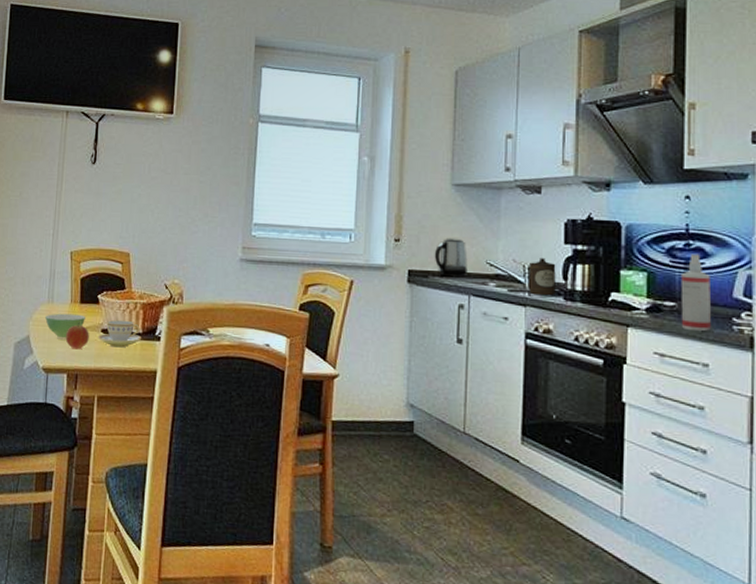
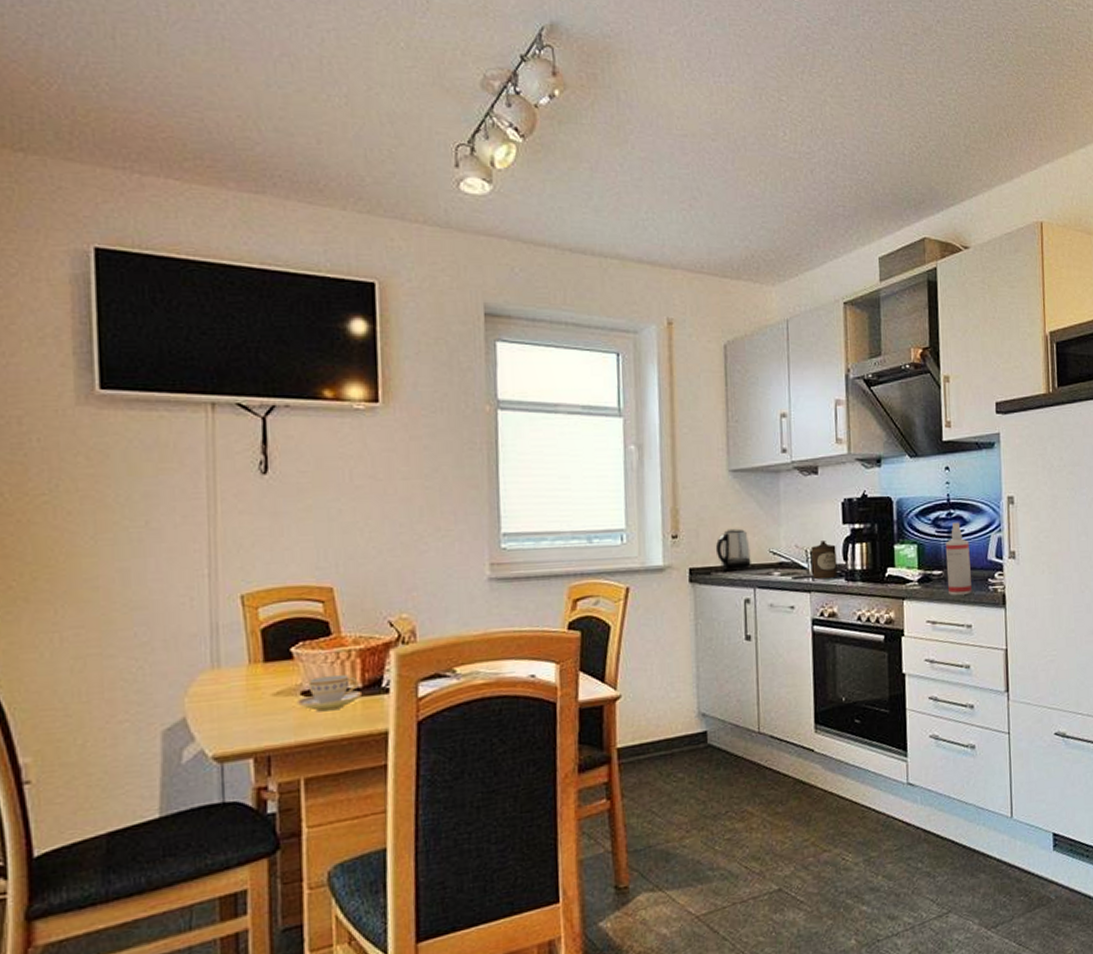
bowl: present [45,313,85,340] -> none [210,677,274,715]
fruit: present [65,322,89,350] -> none [245,687,283,724]

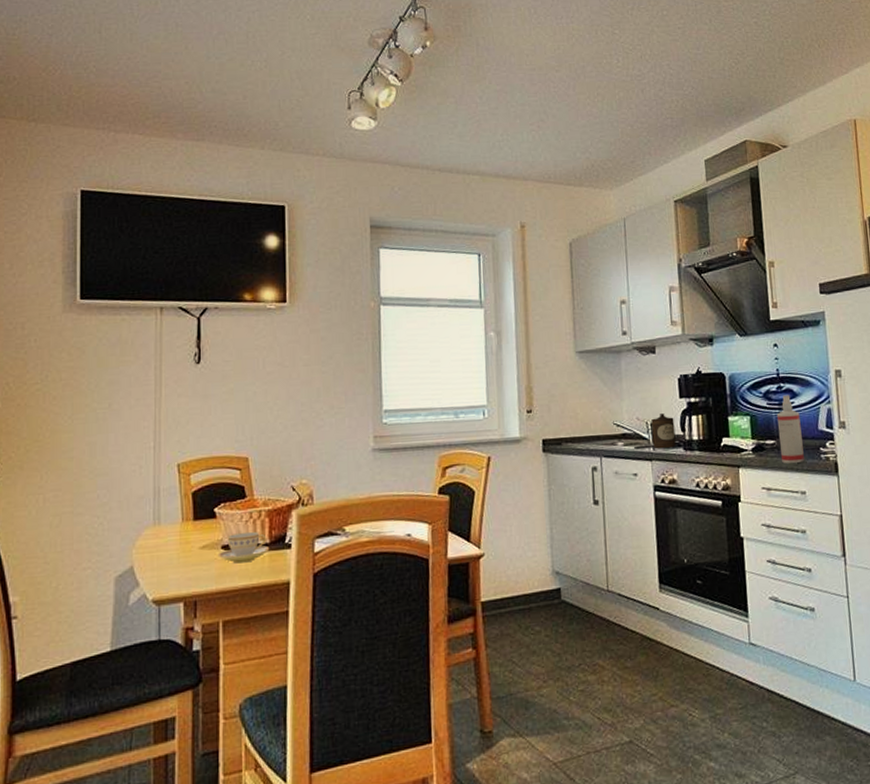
kettle: present [716,528,751,572] -> none [566,403,598,443]

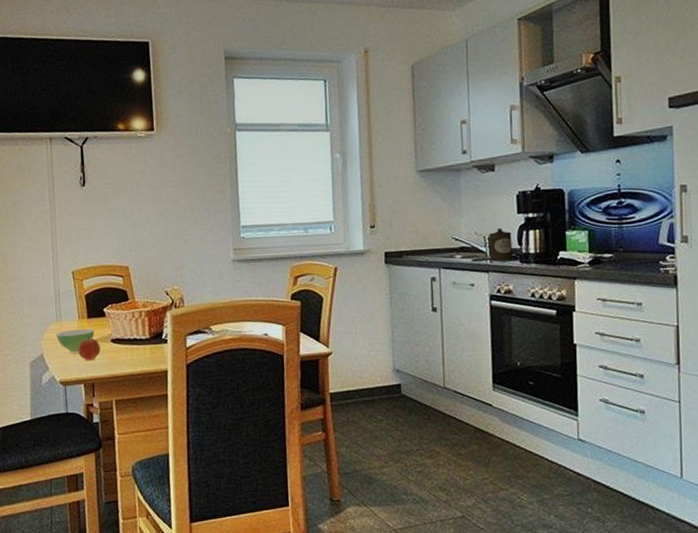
bowl: none [152,533,201,565] -> present [56,328,95,354]
fruit: none [178,541,207,573] -> present [77,335,101,361]
teacup: present [217,531,270,564] -> none [108,328,150,354]
spray bottle: present [776,395,804,464] -> none [615,210,642,277]

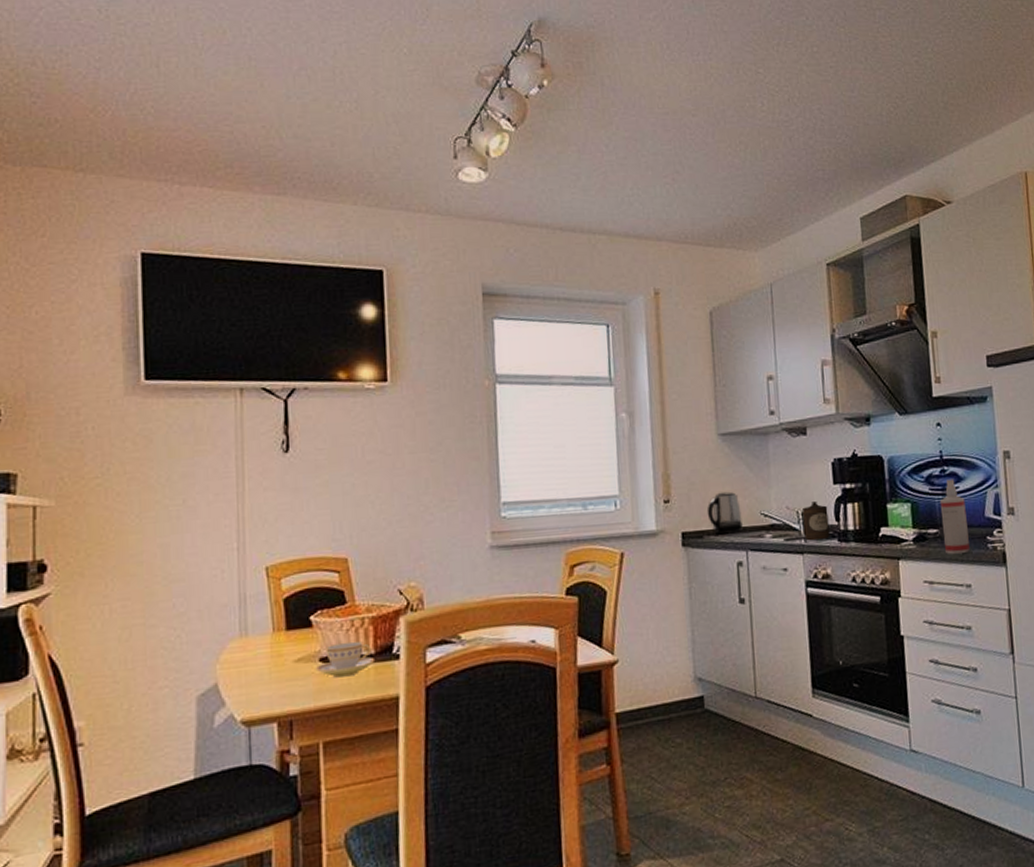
bowl: present [56,328,95,354] -> none [238,644,296,681]
fruit: present [77,335,101,361] -> none [270,654,304,690]
teacup: none [108,328,150,354] -> present [315,641,376,678]
kettle: none [407,219,437,255] -> present [708,491,743,535]
spray bottle: none [615,210,642,277] -> present [939,479,970,555]

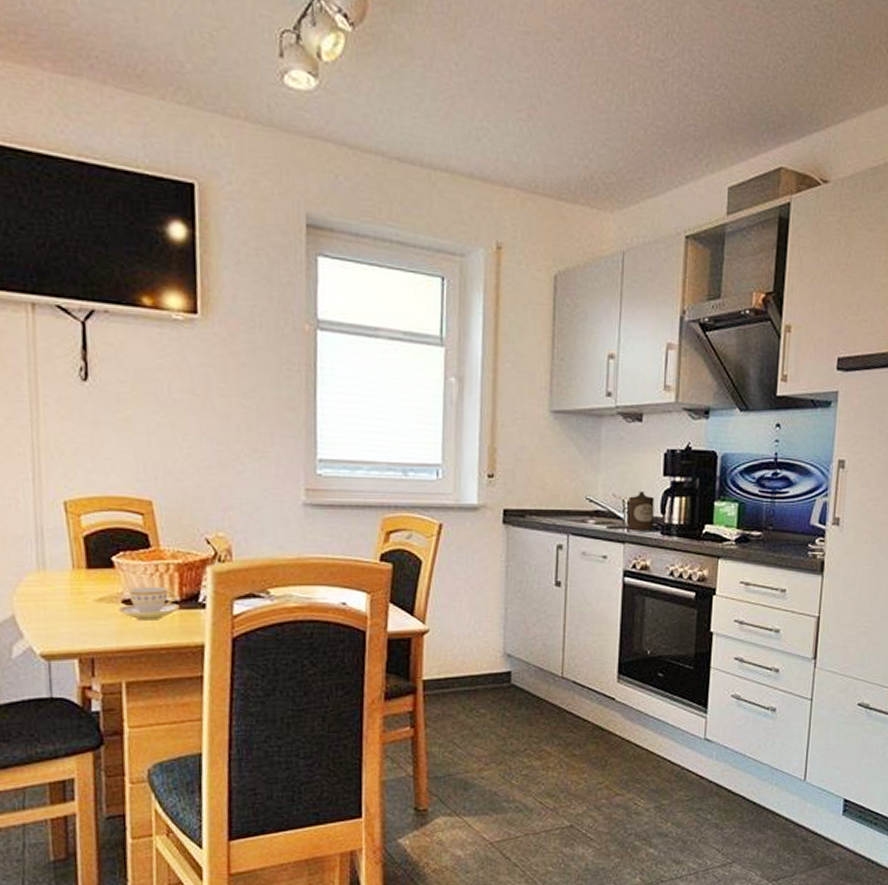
kettle: present [708,491,743,535] -> none [532,472,567,517]
spray bottle: present [939,479,970,555] -> none [766,483,793,559]

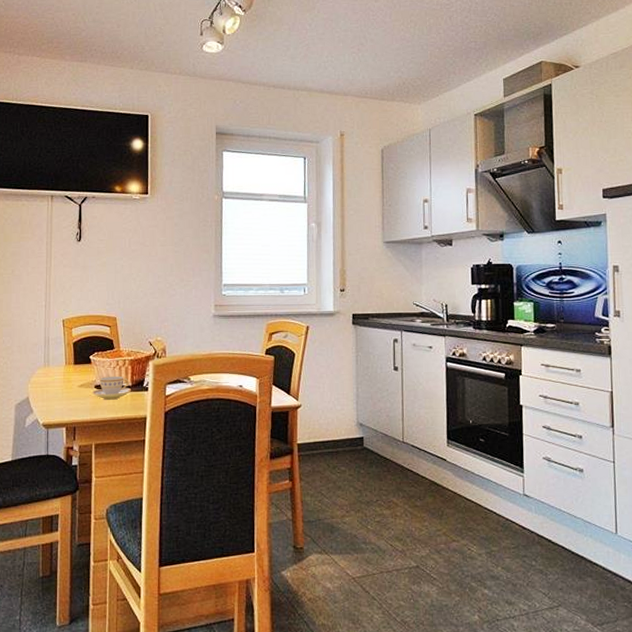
canister: present [628,492,654,531] -> none [446,297,467,327]

